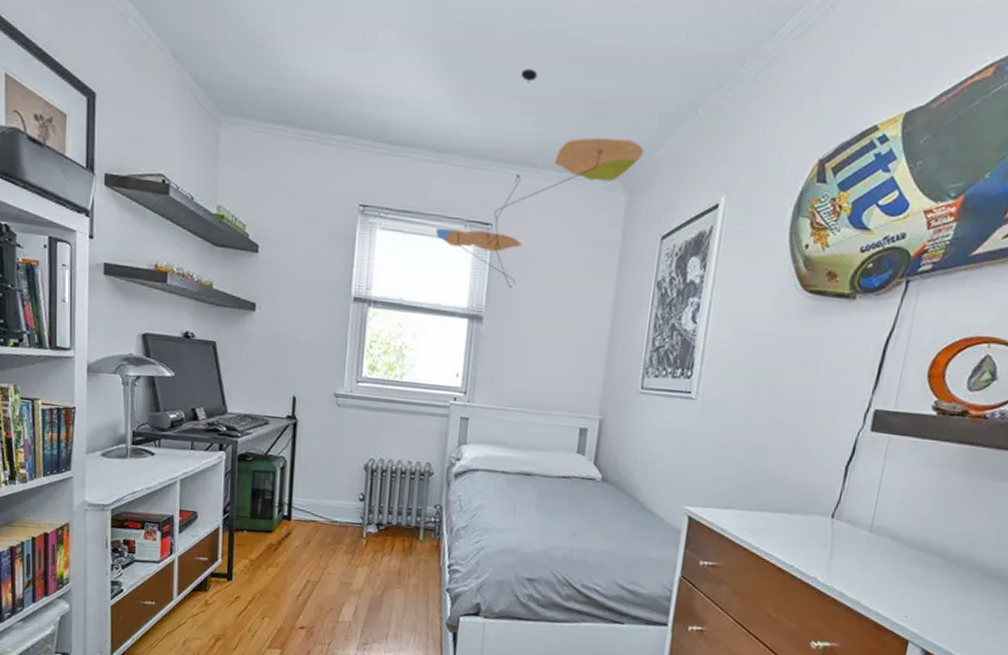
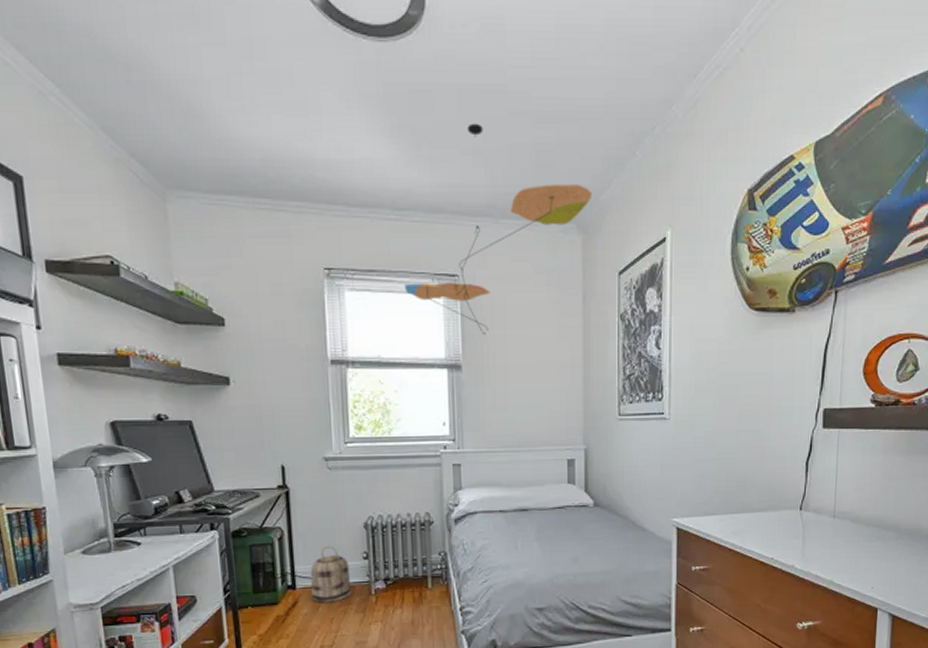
basket: none [304,482,345,539] -> present [310,546,352,603]

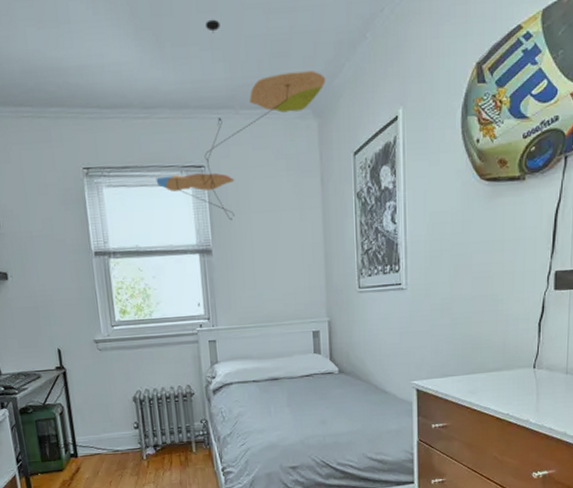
basket: present [310,546,352,603] -> none [89,418,126,469]

